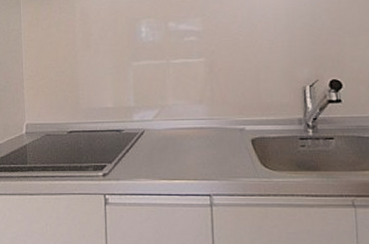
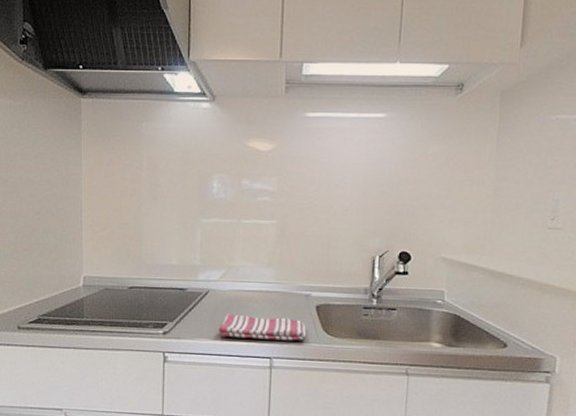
dish towel: none [156,151,245,177] -> present [218,312,307,341]

